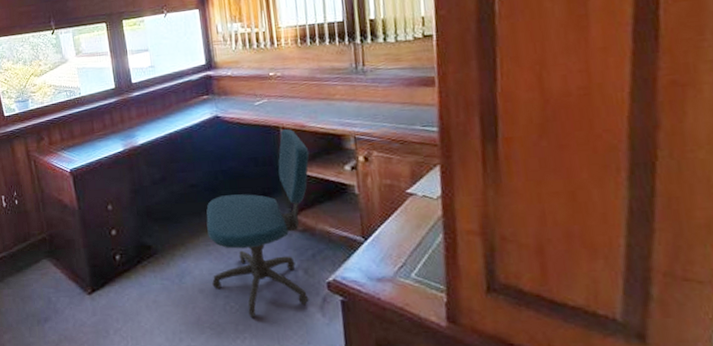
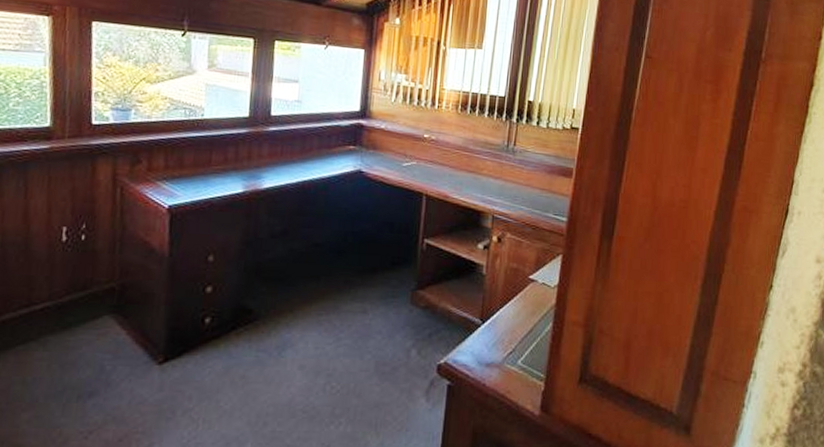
office chair: present [206,128,310,319] -> none [316,196,447,401]

